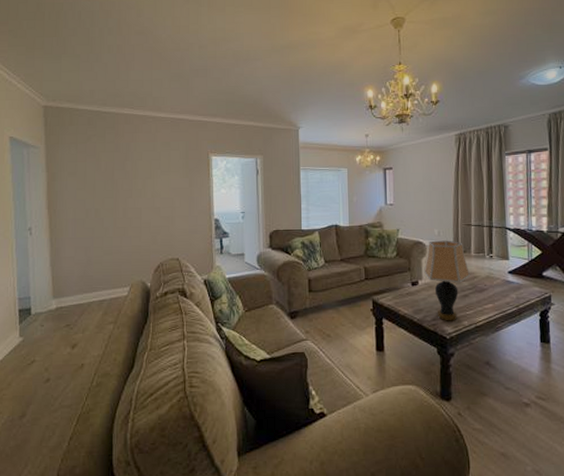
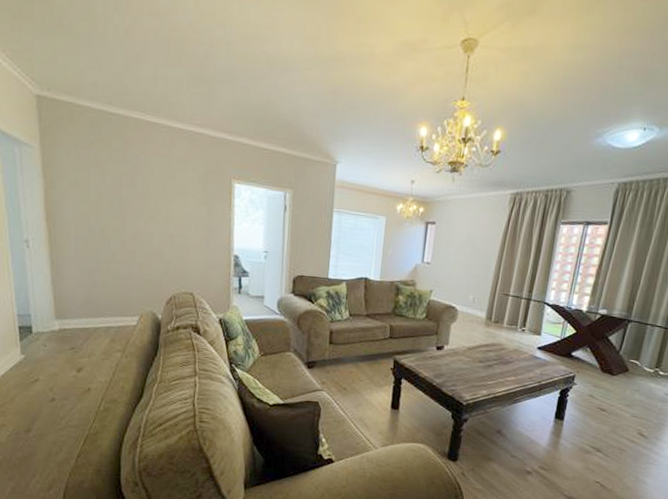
table lamp: present [424,240,471,321] -> none [451,306,499,389]

